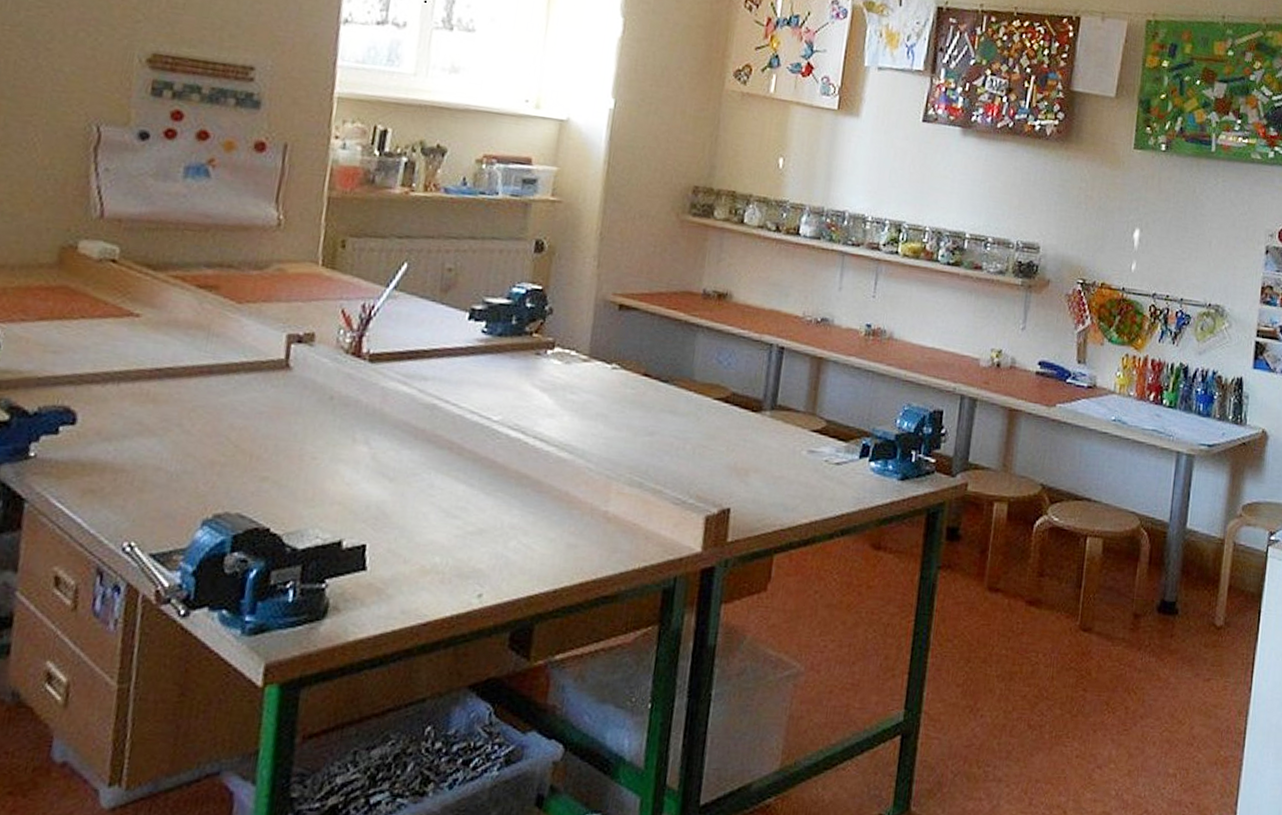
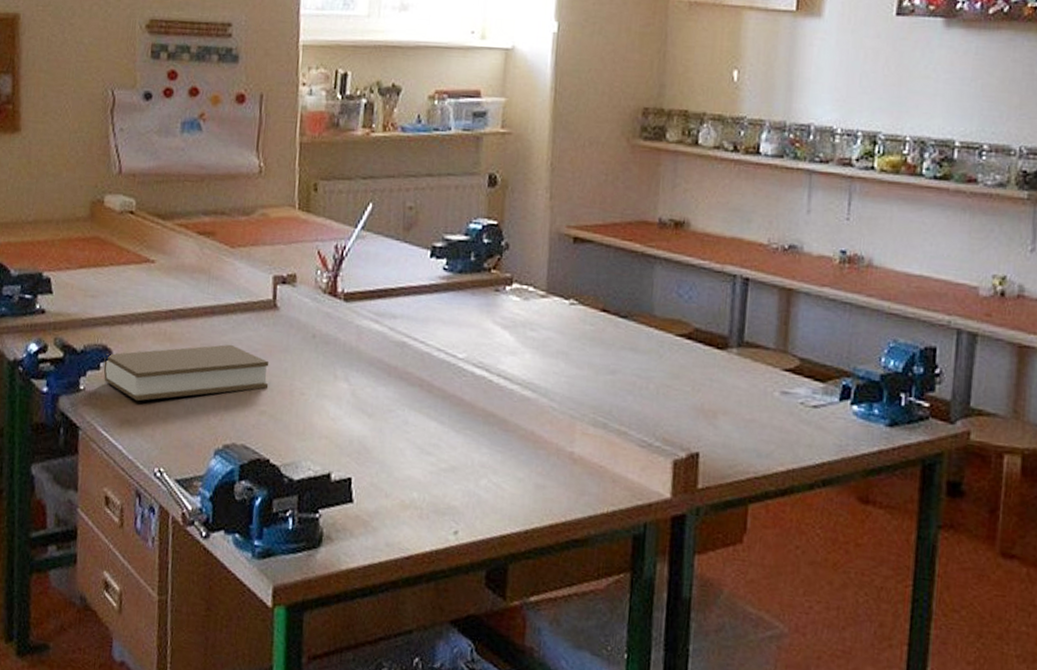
book: none [63,406,276,469] -> present [103,344,269,402]

